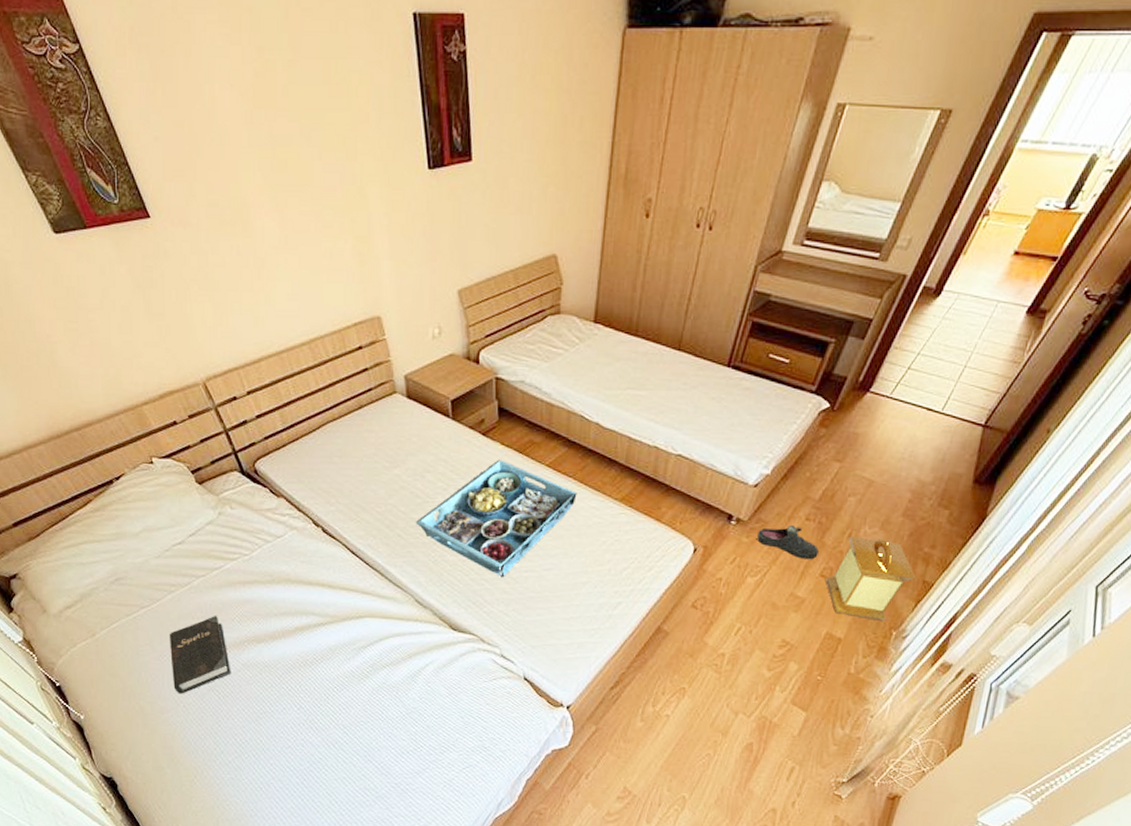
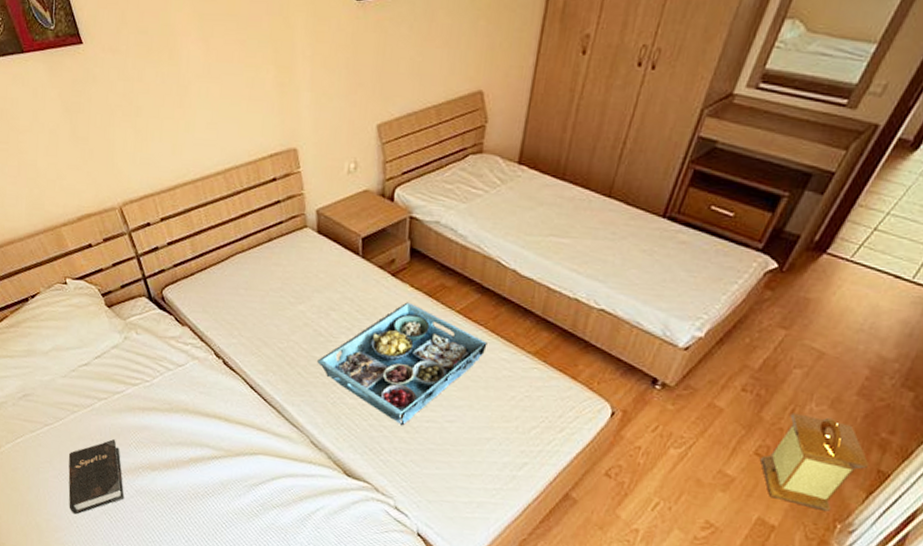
shoe: present [757,524,819,560] -> none [684,394,755,435]

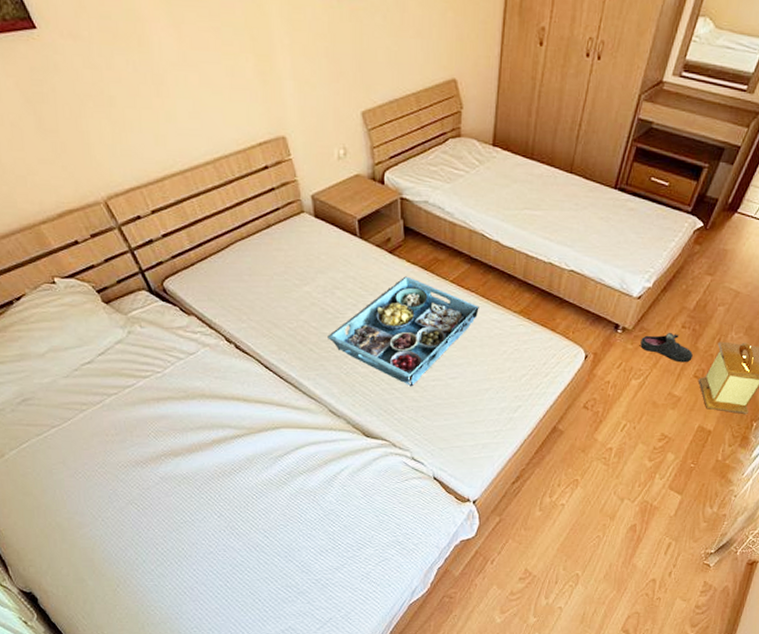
hardback book: present [68,438,125,515] -> none [82,431,150,509]
shoe: none [684,394,755,435] -> present [640,332,693,363]

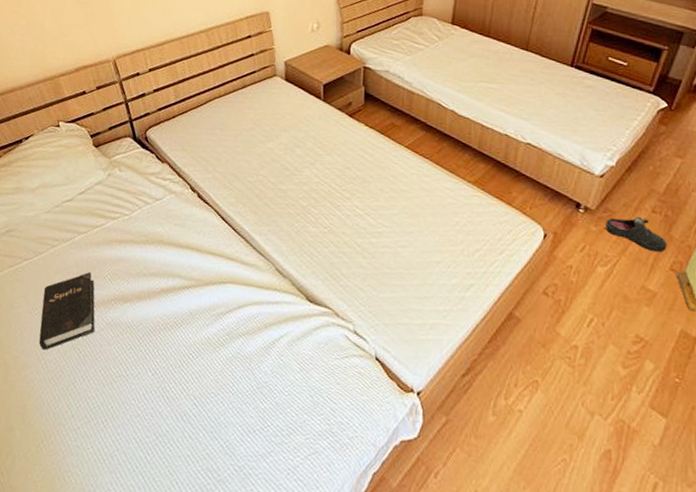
hardback book: none [82,431,150,509] -> present [39,271,96,350]
serving tray: present [328,276,479,387] -> none [283,139,433,252]

